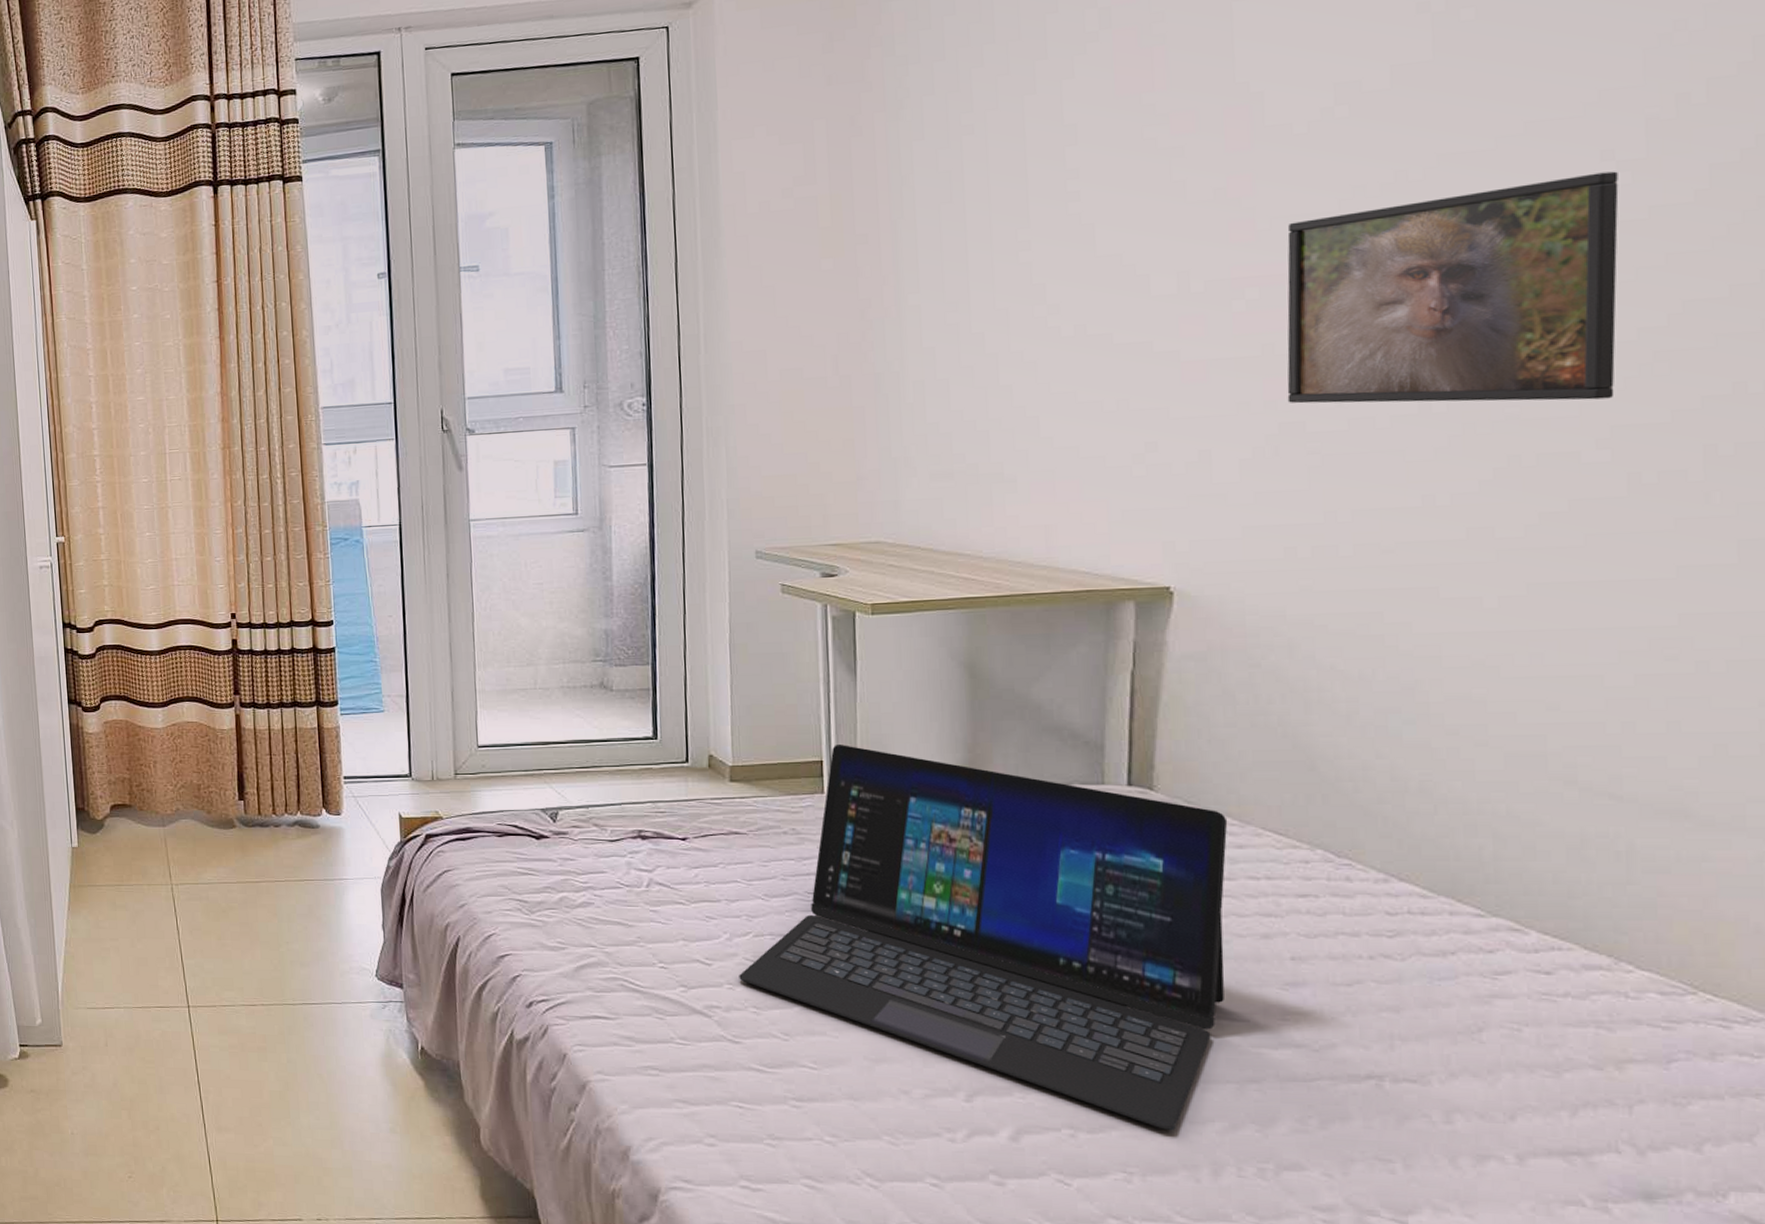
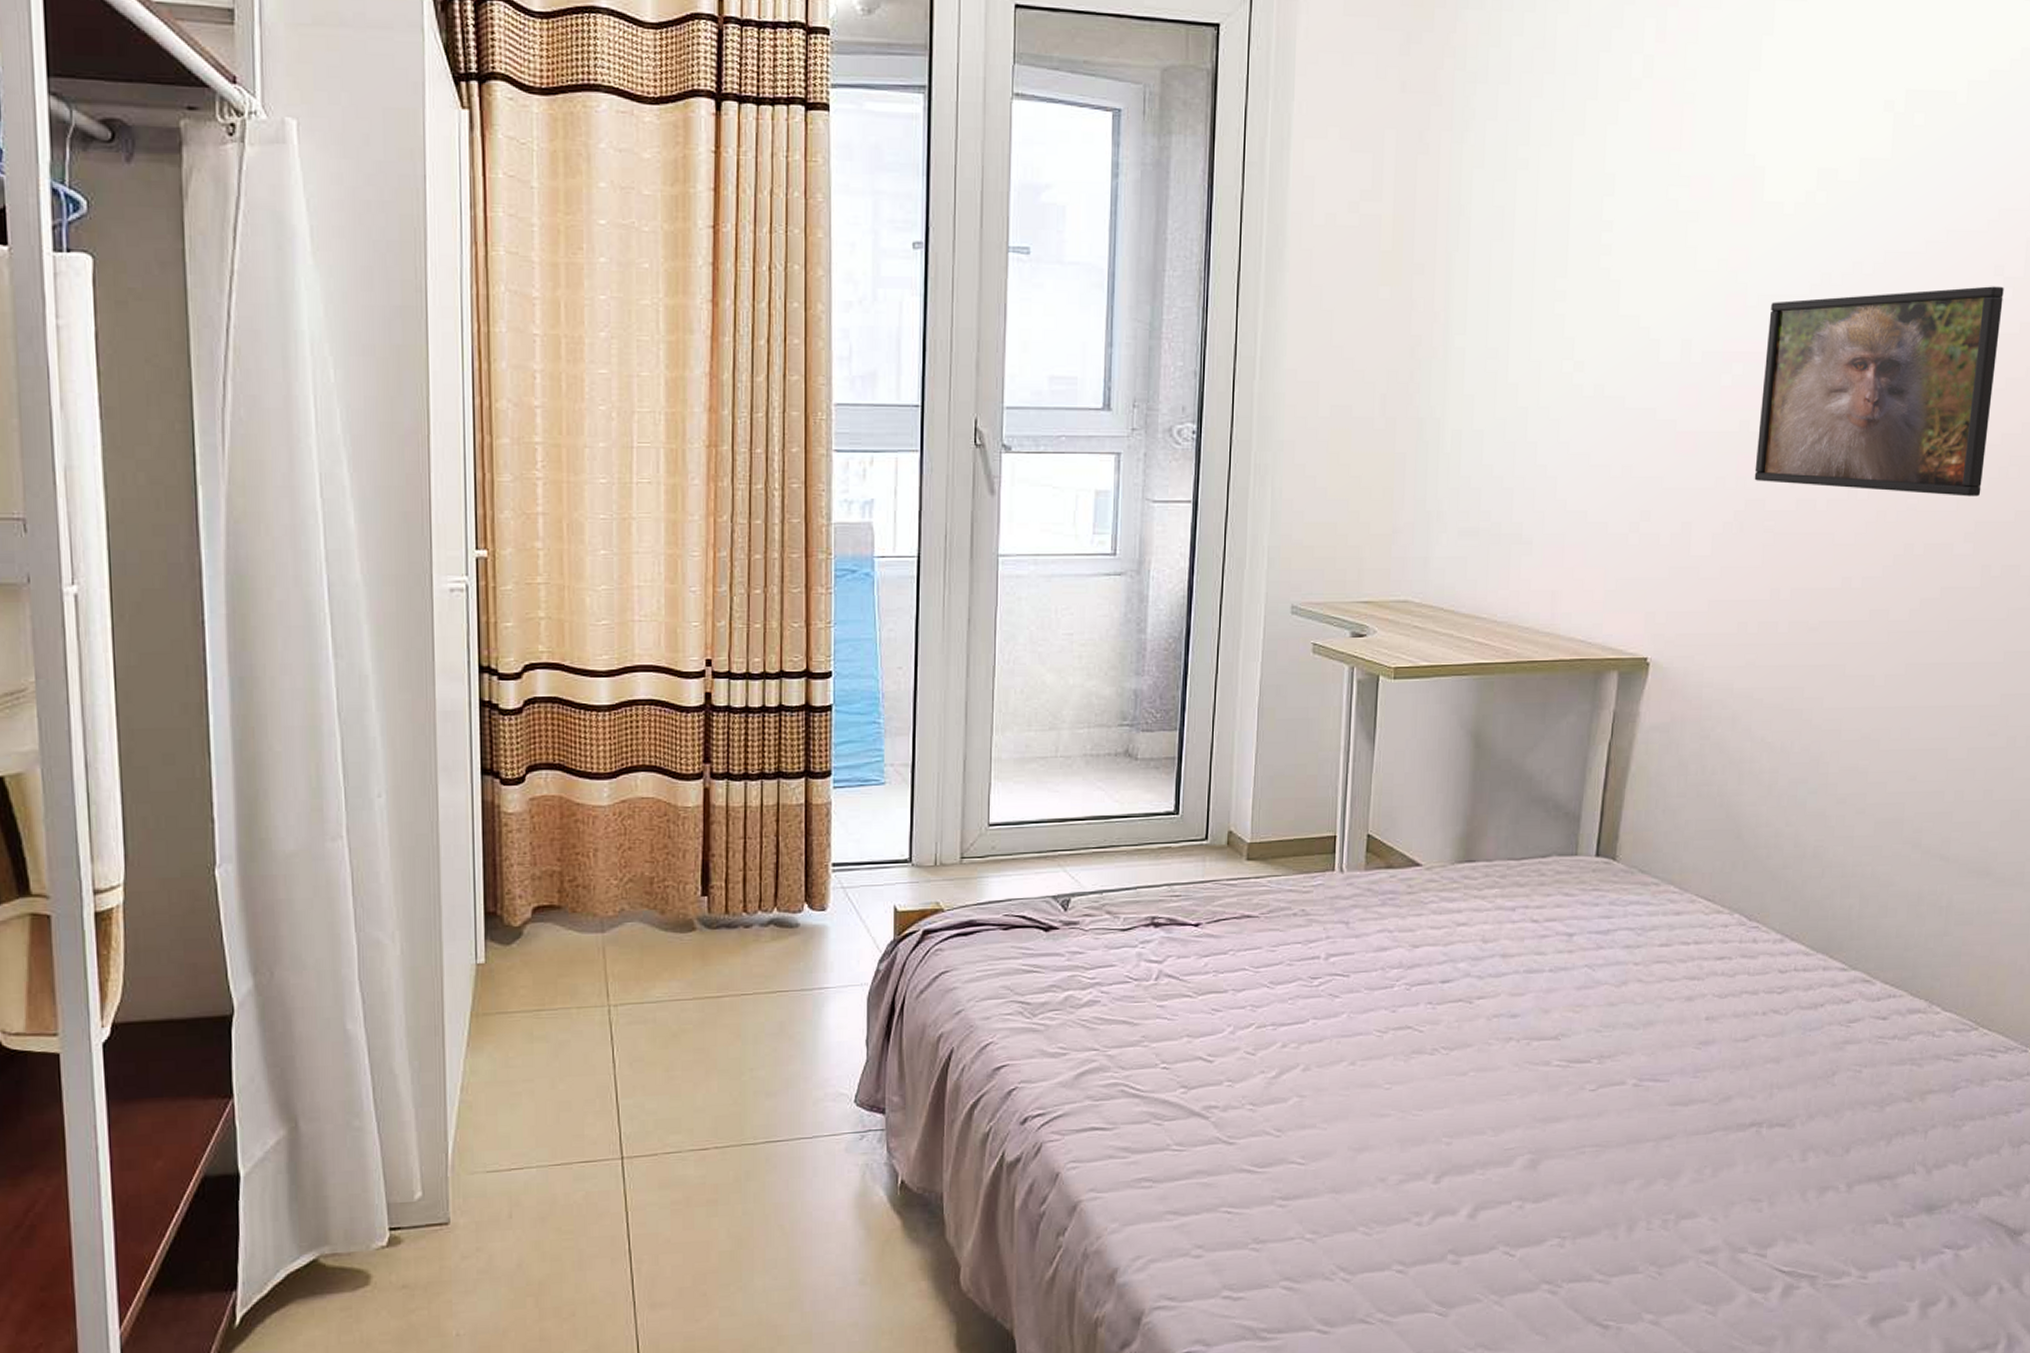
laptop: present [739,743,1228,1131] -> none [1239,817,1671,1193]

